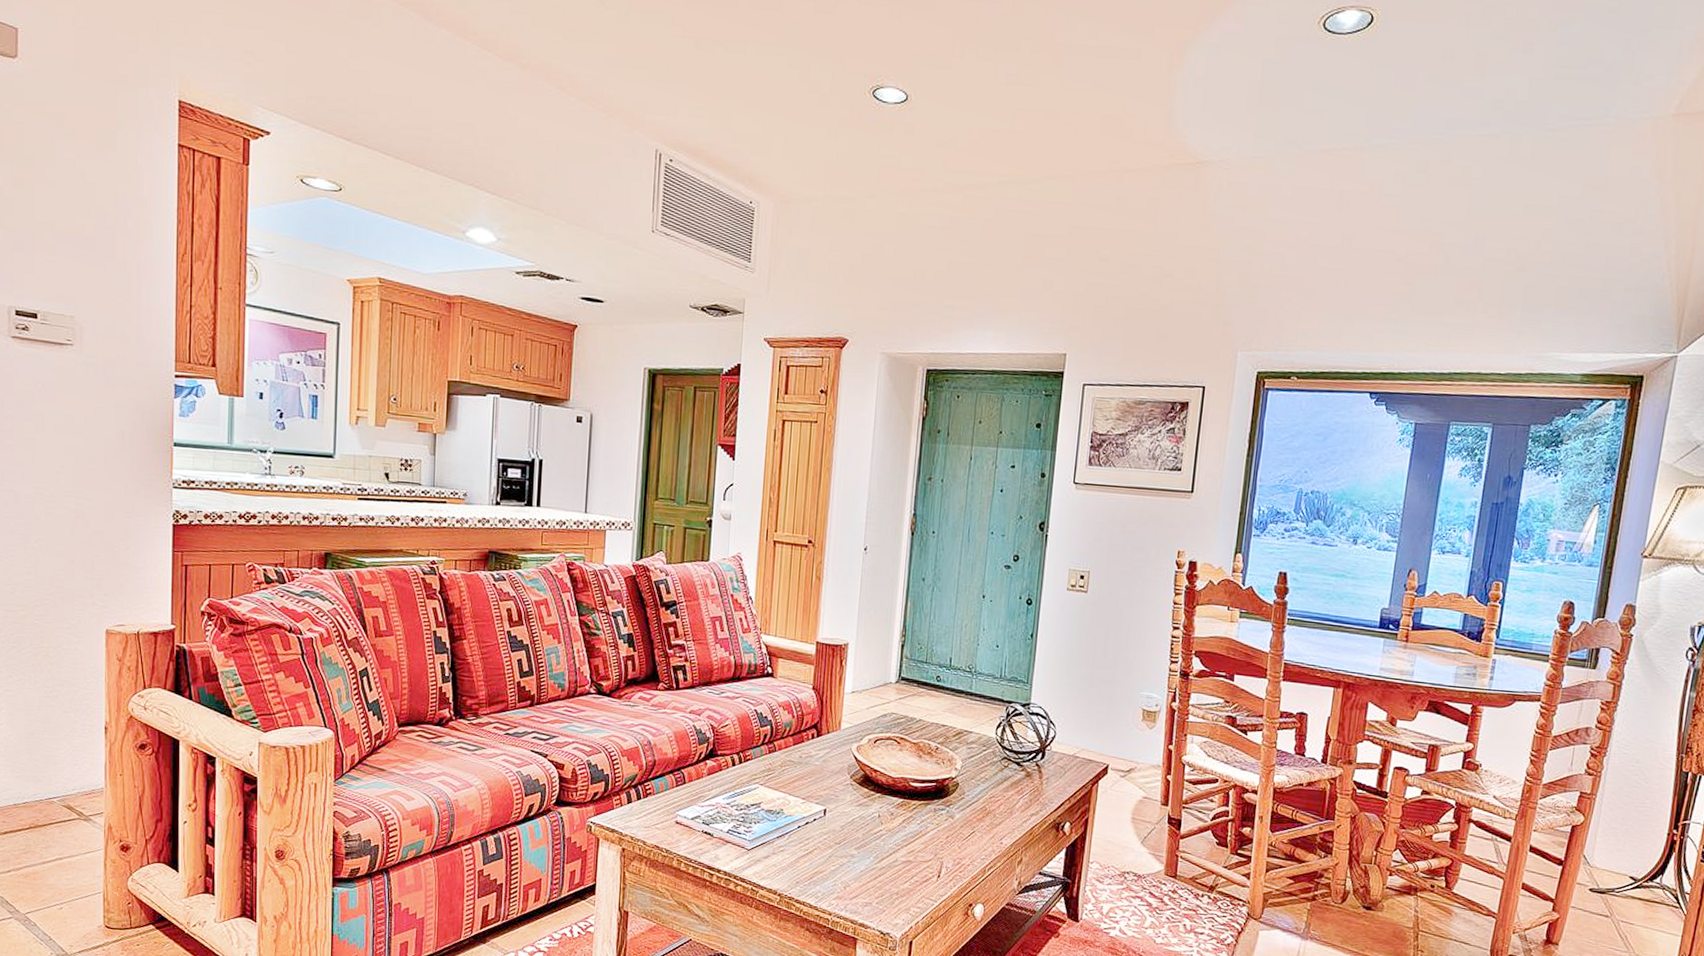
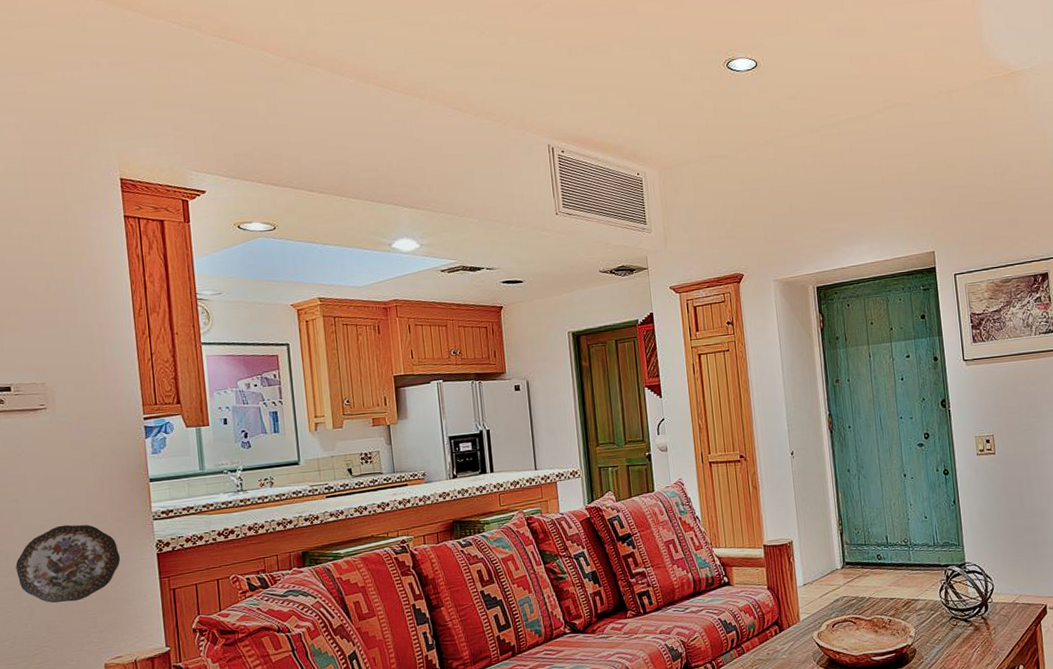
decorative plate: none [24,474,135,558] -> present [16,524,121,604]

